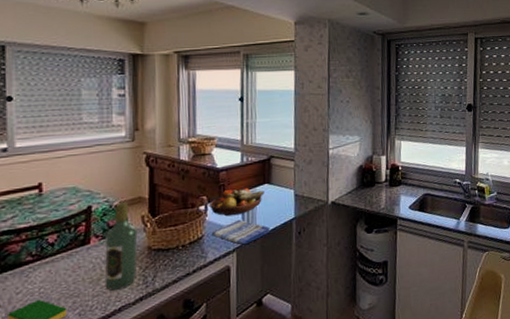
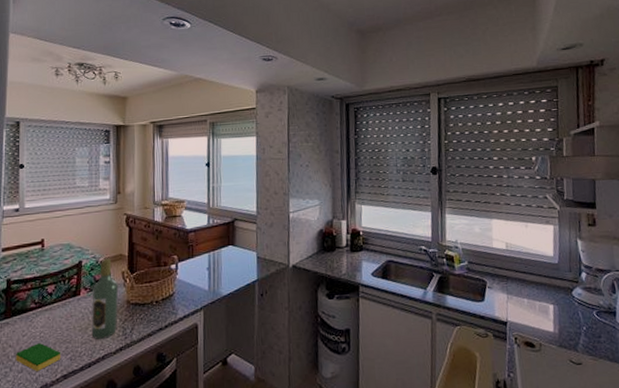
fruit bowl: present [210,188,265,216] -> none [180,249,229,275]
dish towel: present [211,219,270,245] -> none [181,279,235,304]

